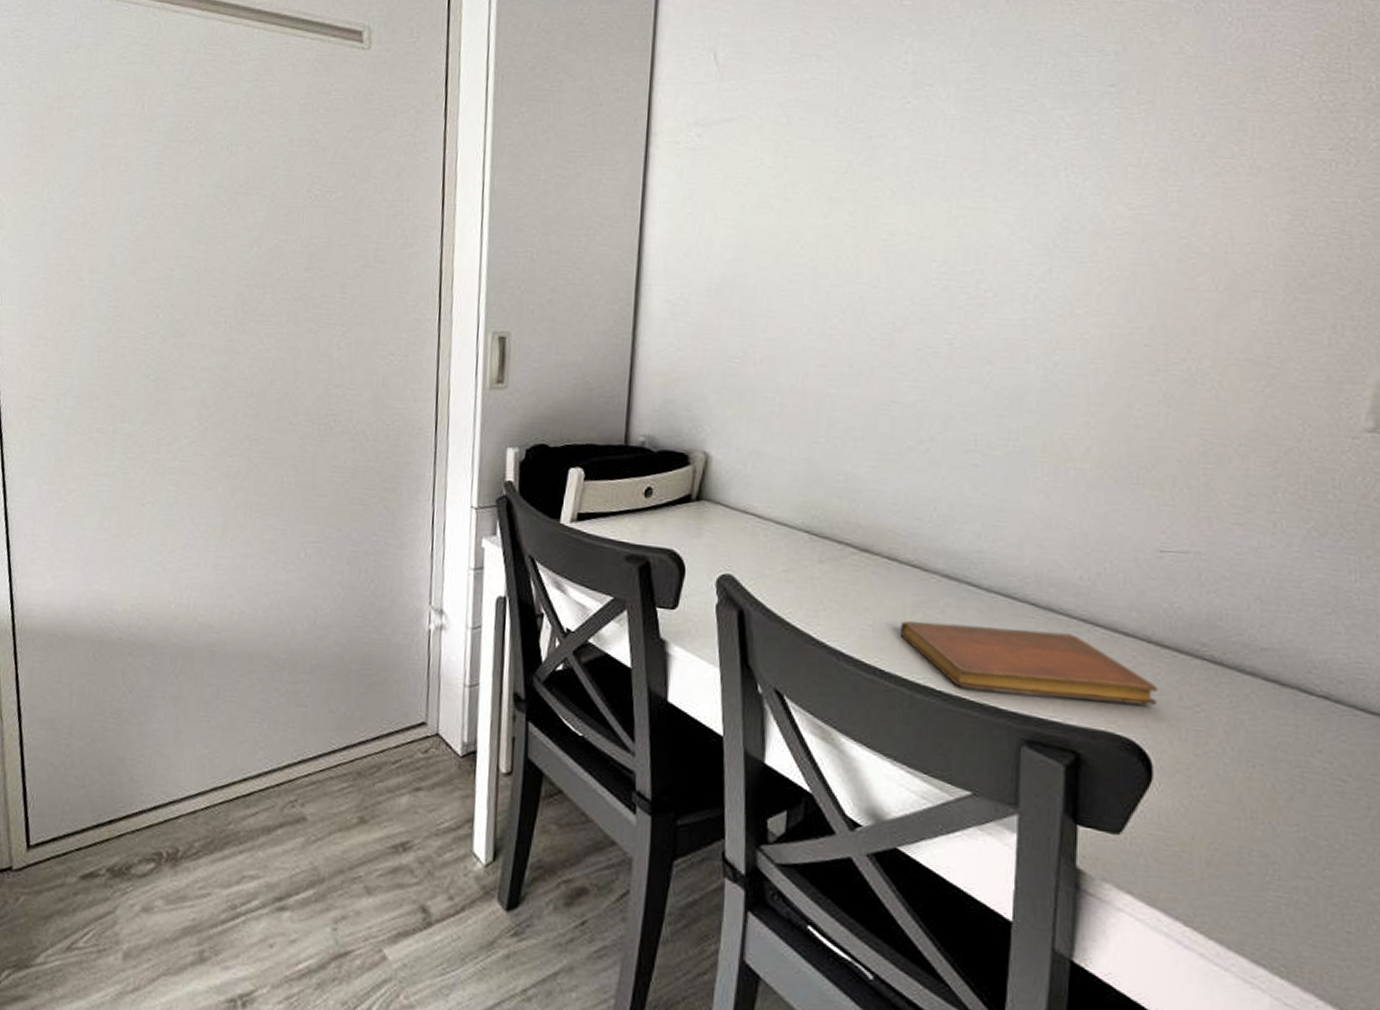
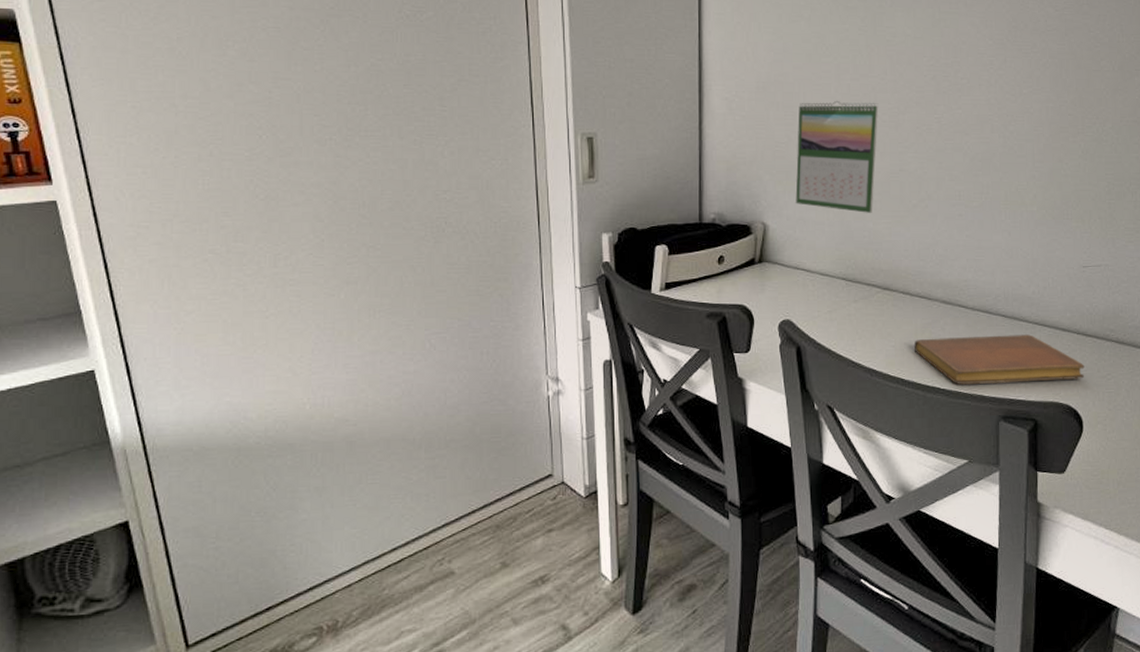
calendar: none [749,310,867,452] -> present [795,100,879,213]

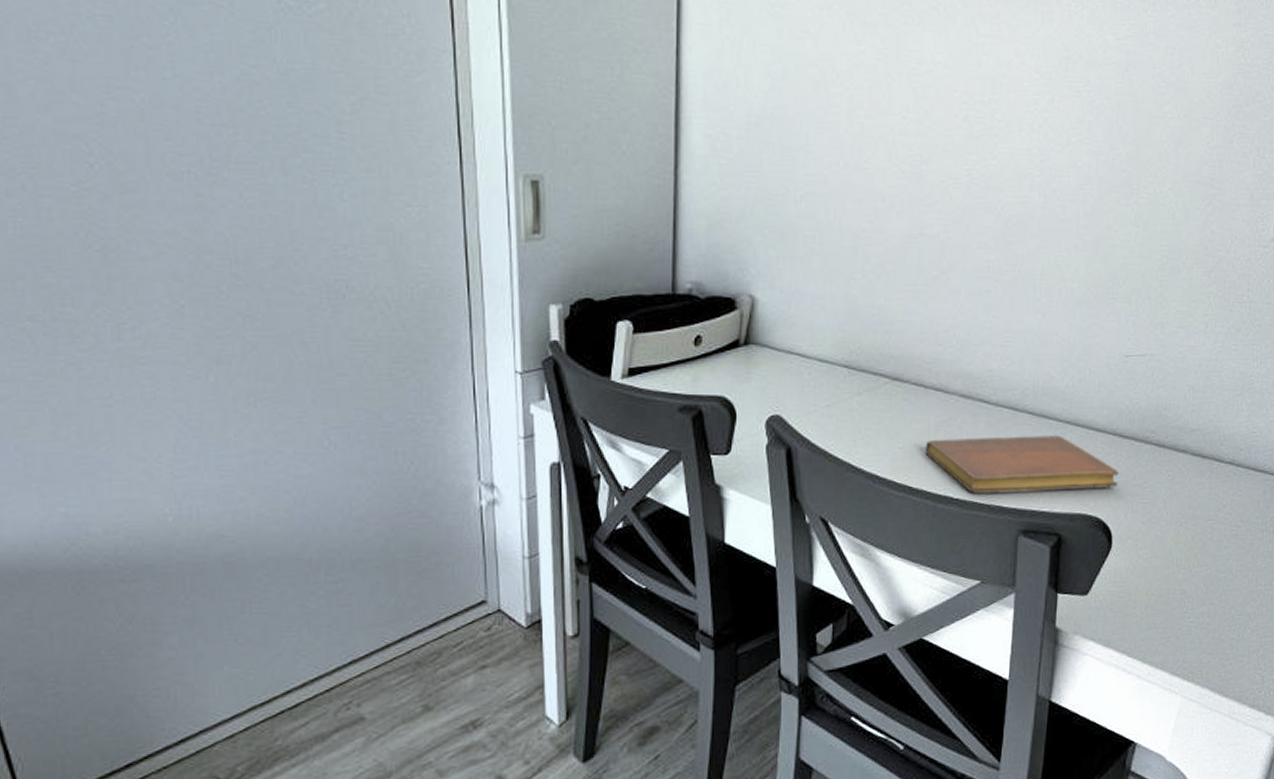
calendar: present [795,100,879,213] -> none [792,143,898,286]

